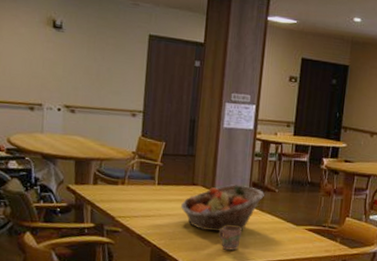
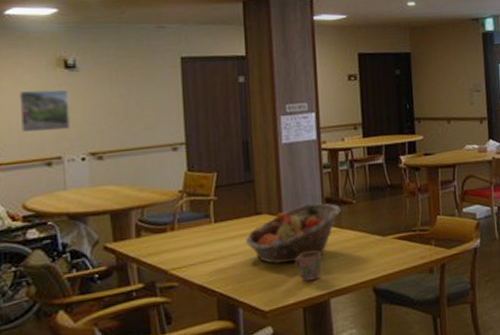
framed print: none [12,42,54,82] -> present [18,89,71,133]

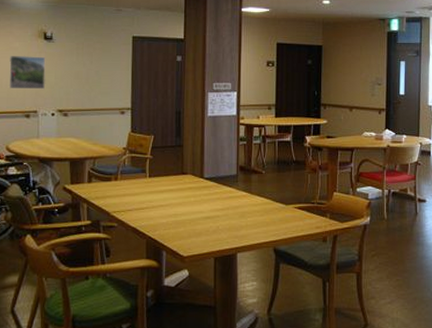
fruit basket: present [246,203,341,264] -> none [173,170,252,217]
mug: present [295,251,322,281] -> none [211,210,232,235]

